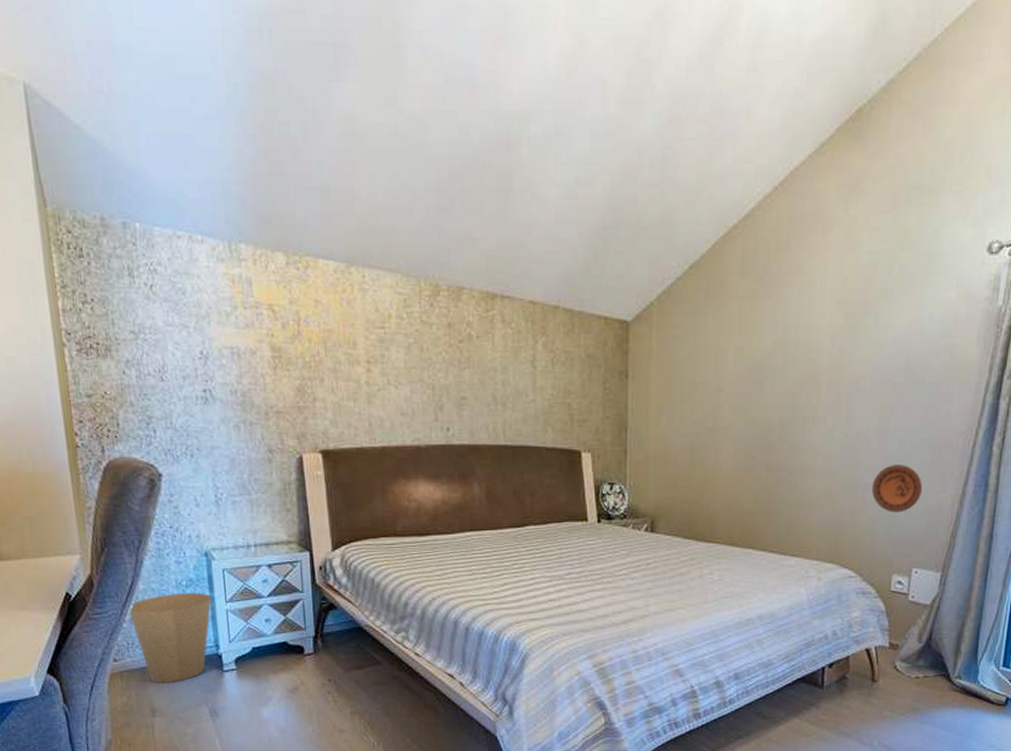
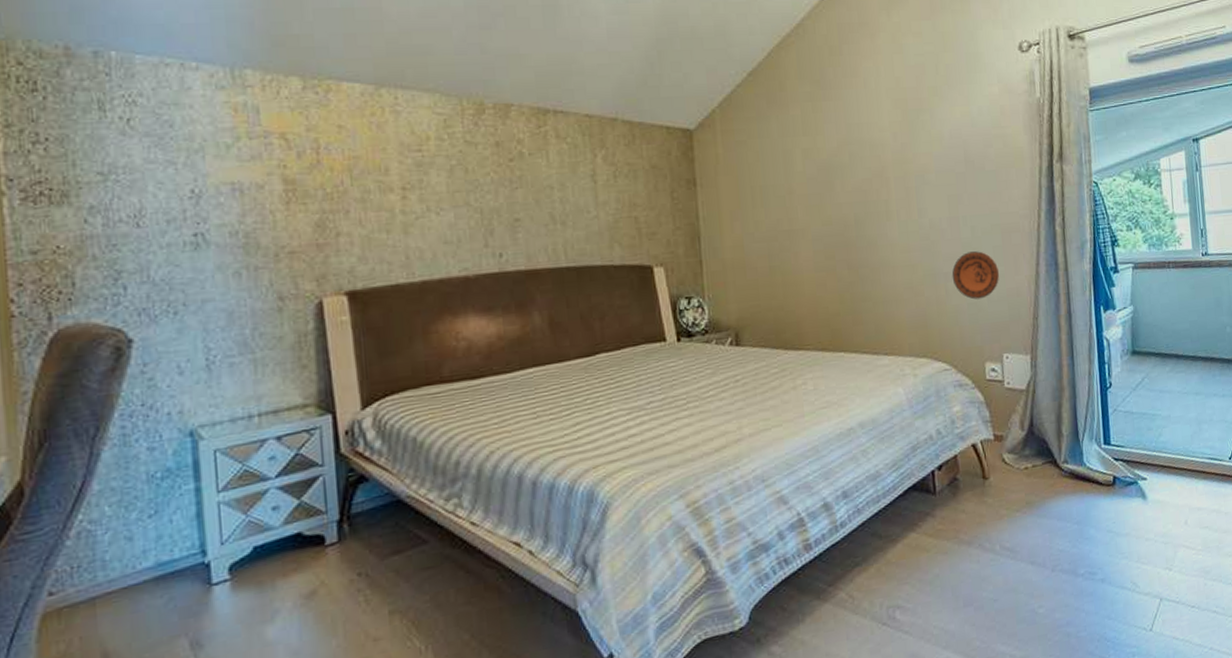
trash can: present [127,592,212,684] -> none [73,484,198,616]

